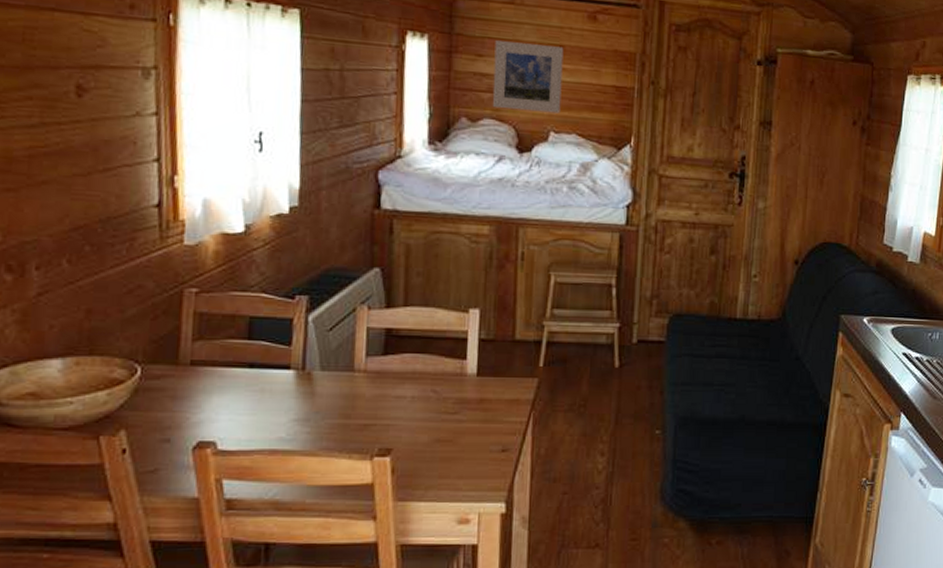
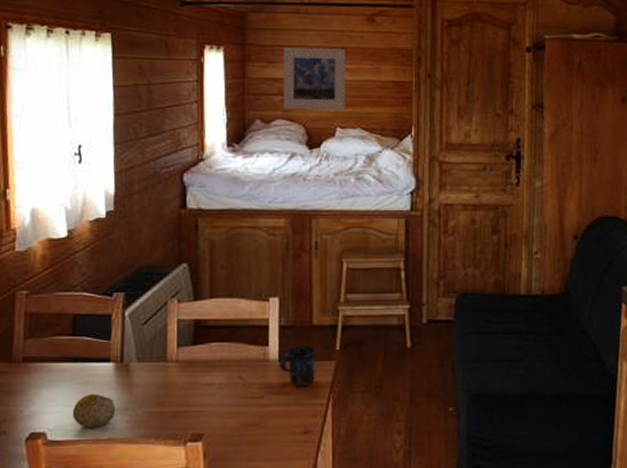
fruit: none [246,402,296,439] -> present [72,393,116,429]
mug: none [476,361,519,404] -> present [278,346,317,387]

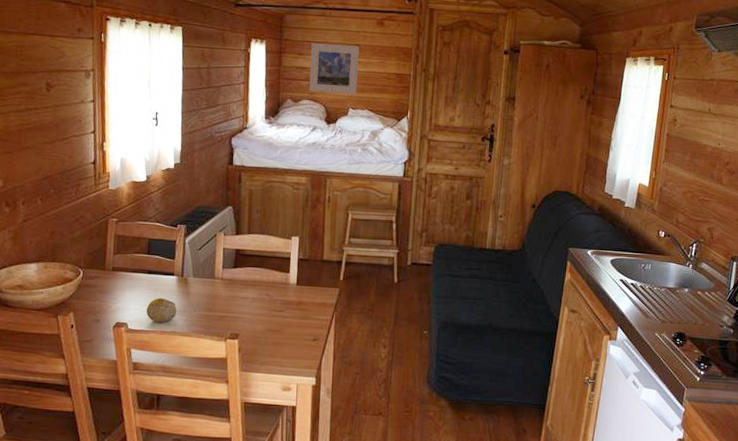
mug: present [278,346,317,387] -> none [296,275,326,306]

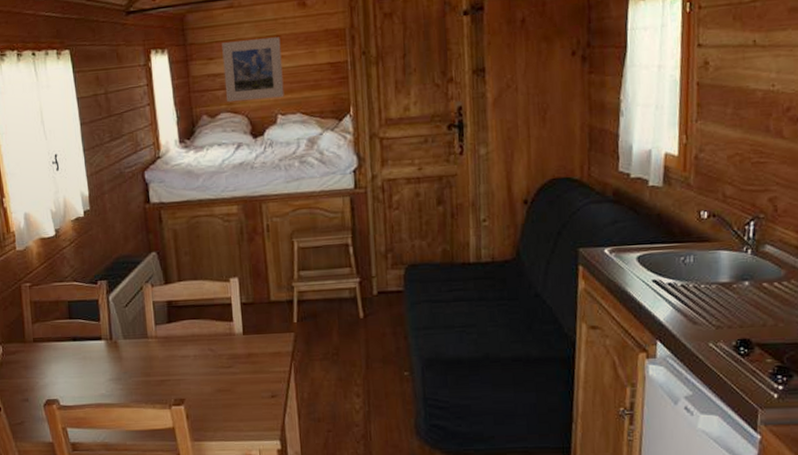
fruit: present [146,297,177,323] -> none [76,366,111,396]

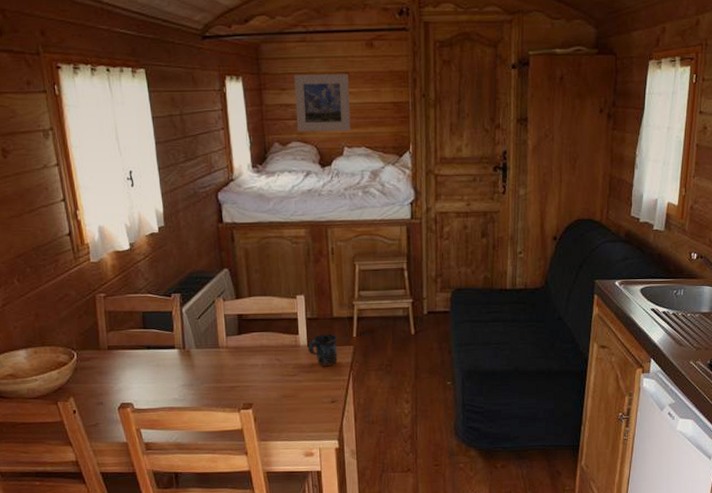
mug: none [243,320,277,357] -> present [307,334,338,367]

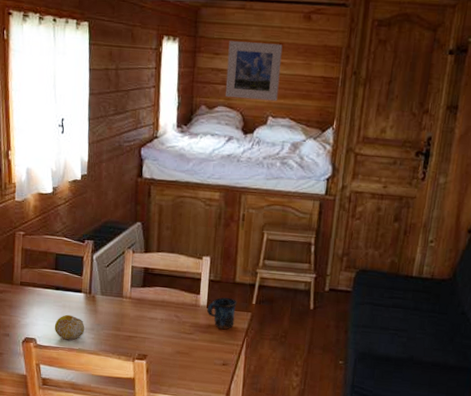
fruit: none [150,373,184,400] -> present [54,314,85,341]

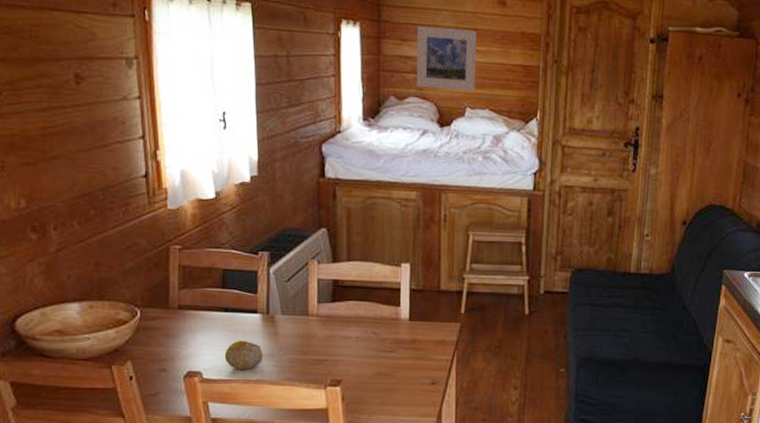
mug: present [206,297,237,330] -> none [409,308,444,344]

